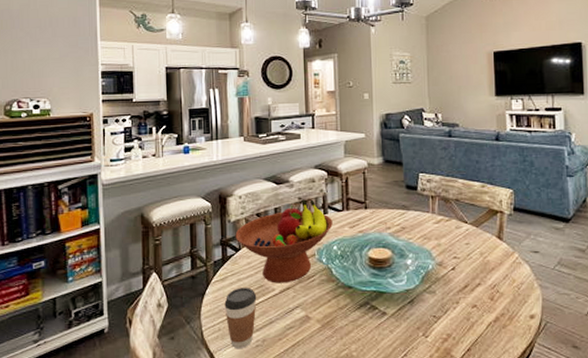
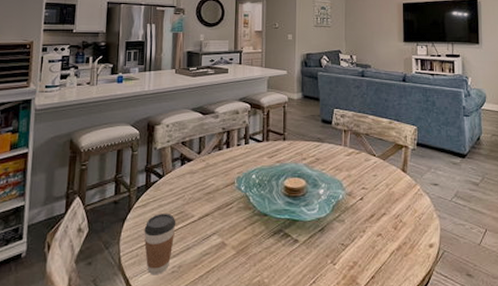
fruit bowl: present [235,199,333,283] -> none [160,130,253,210]

